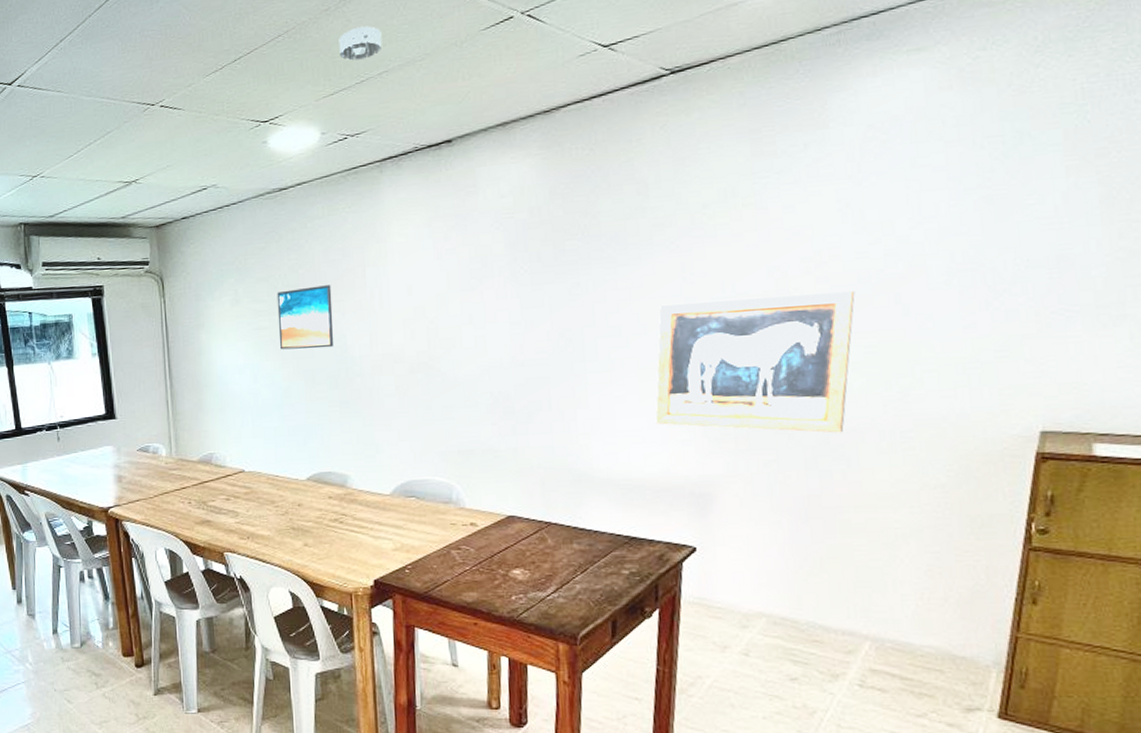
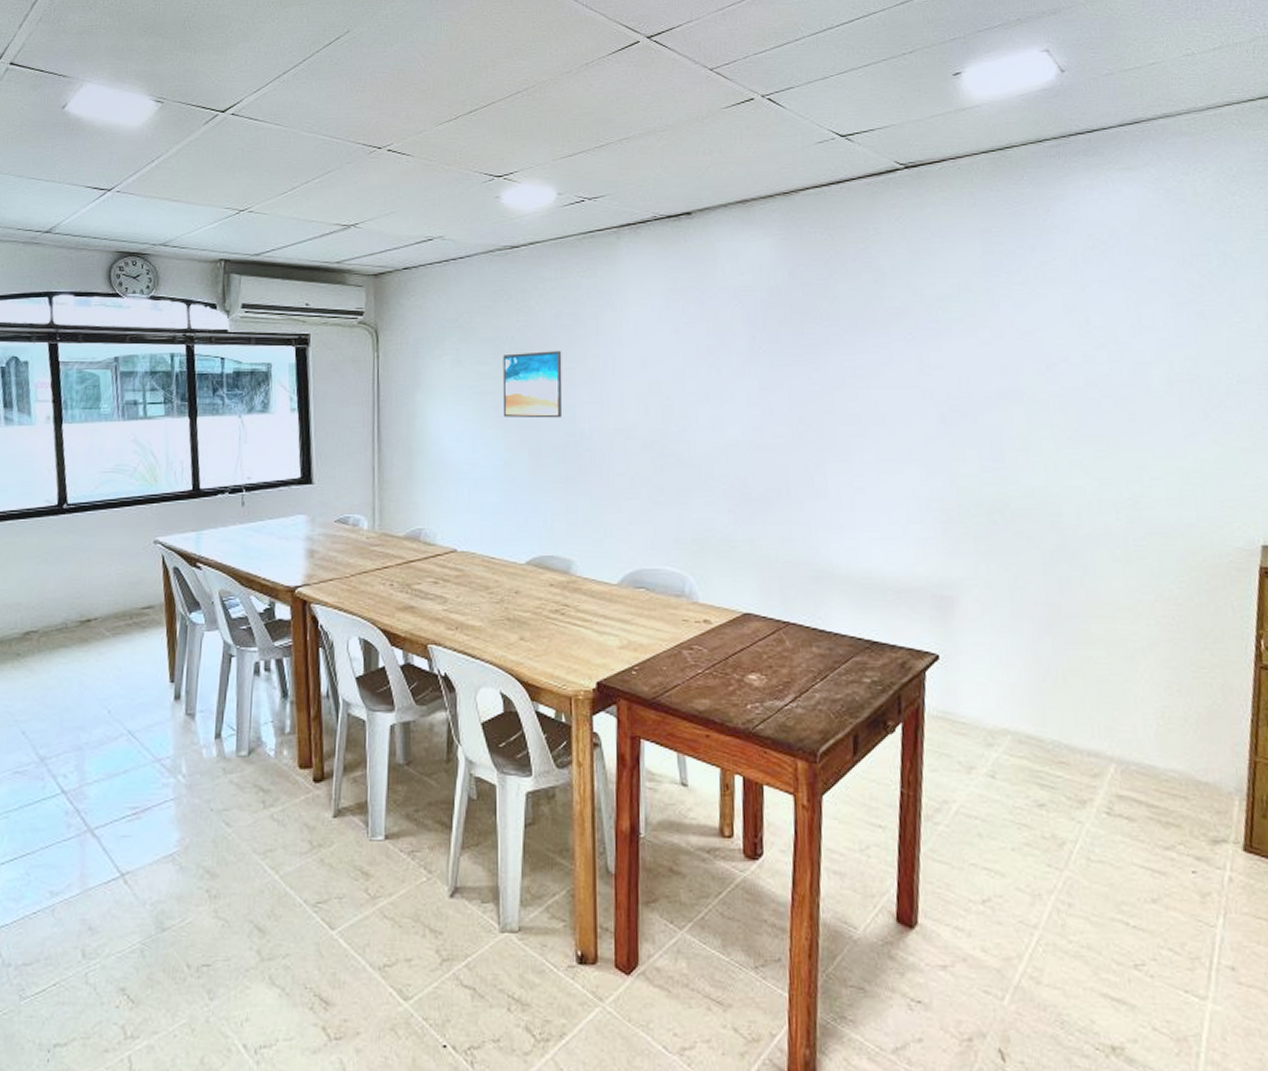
smoke detector: present [339,25,382,61] -> none [579,92,624,125]
wall art: present [655,291,855,434] -> none [895,394,1084,538]

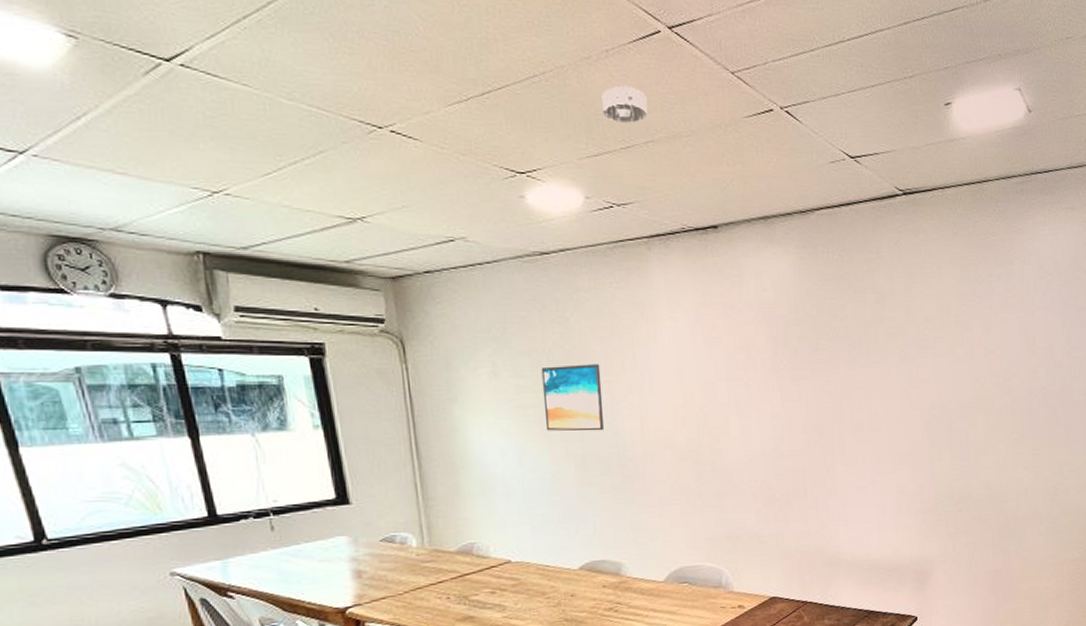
smoke detector: none [579,92,624,125] -> present [601,85,648,123]

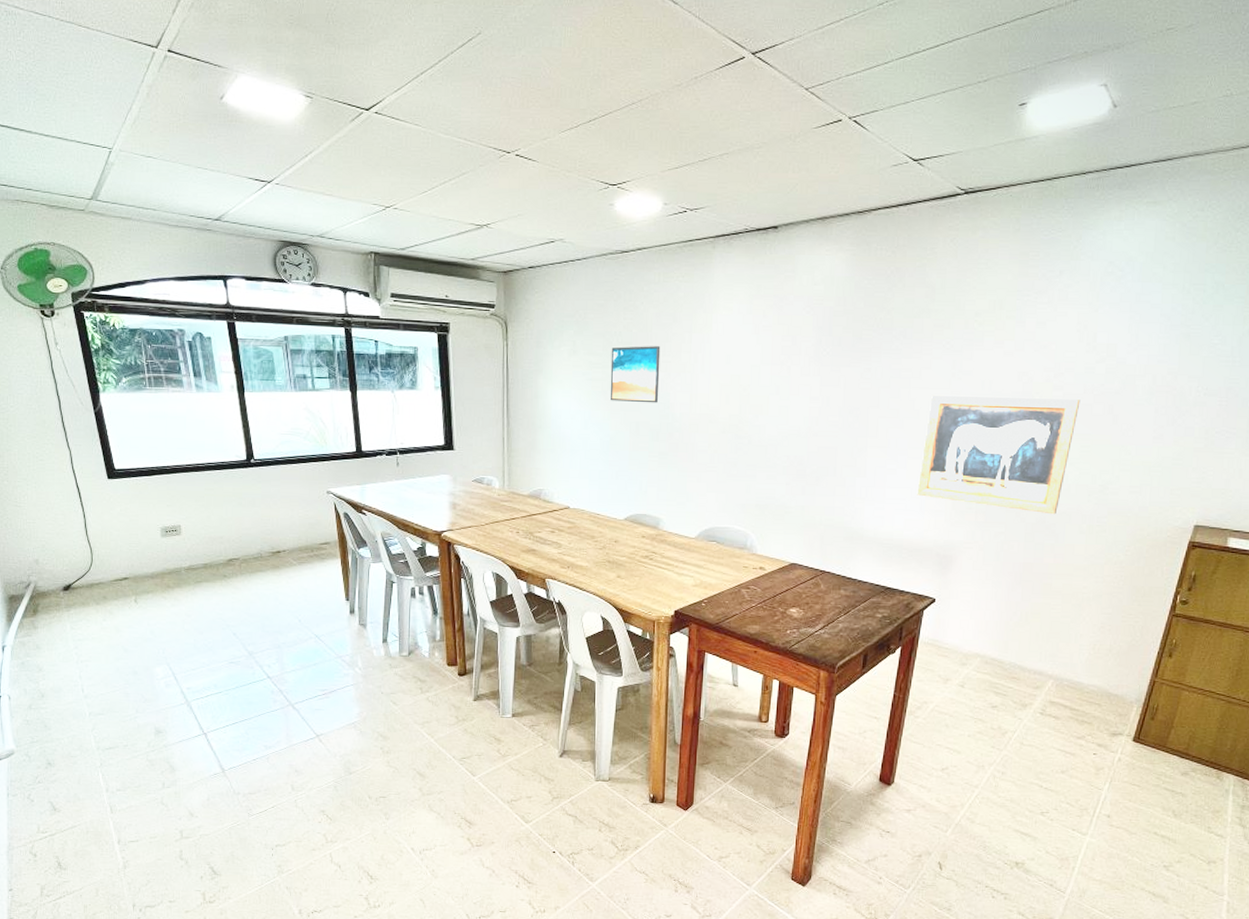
smoke detector: present [601,85,648,123] -> none [687,107,726,139]
wall art: none [889,404,1028,520] -> present [917,396,1080,515]

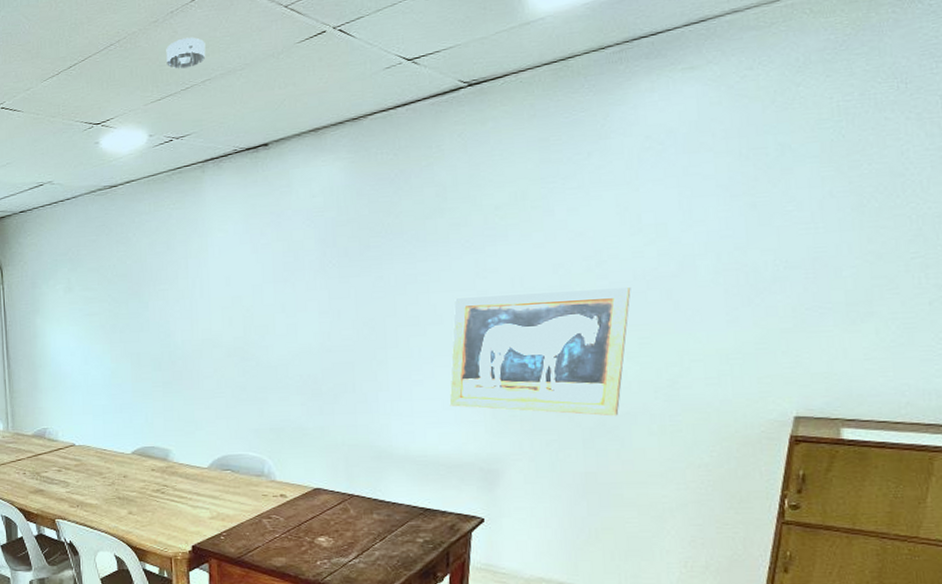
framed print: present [610,346,661,403] -> none [106,275,158,334]
smoke detector: none [687,107,726,139] -> present [166,37,206,69]

